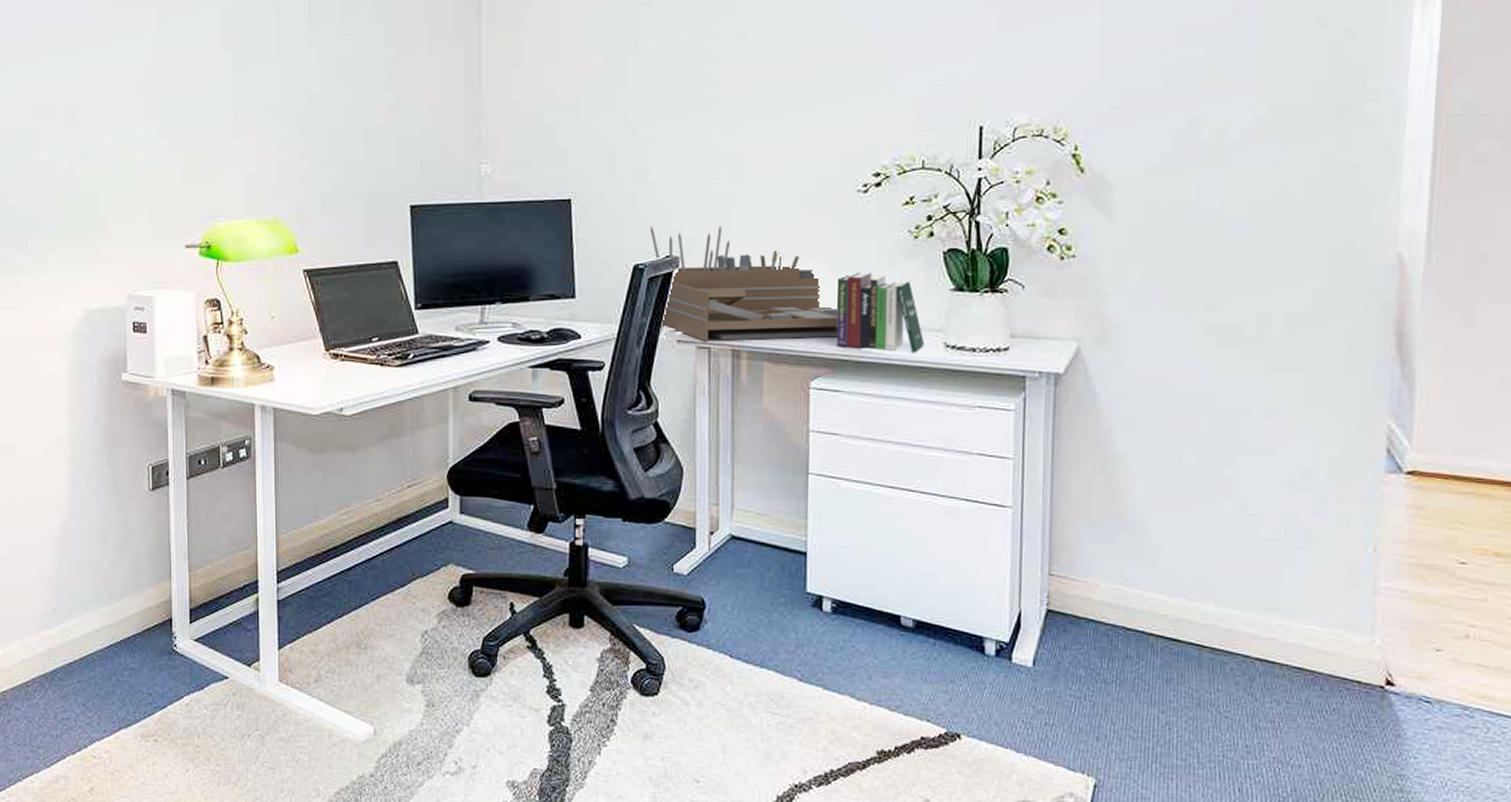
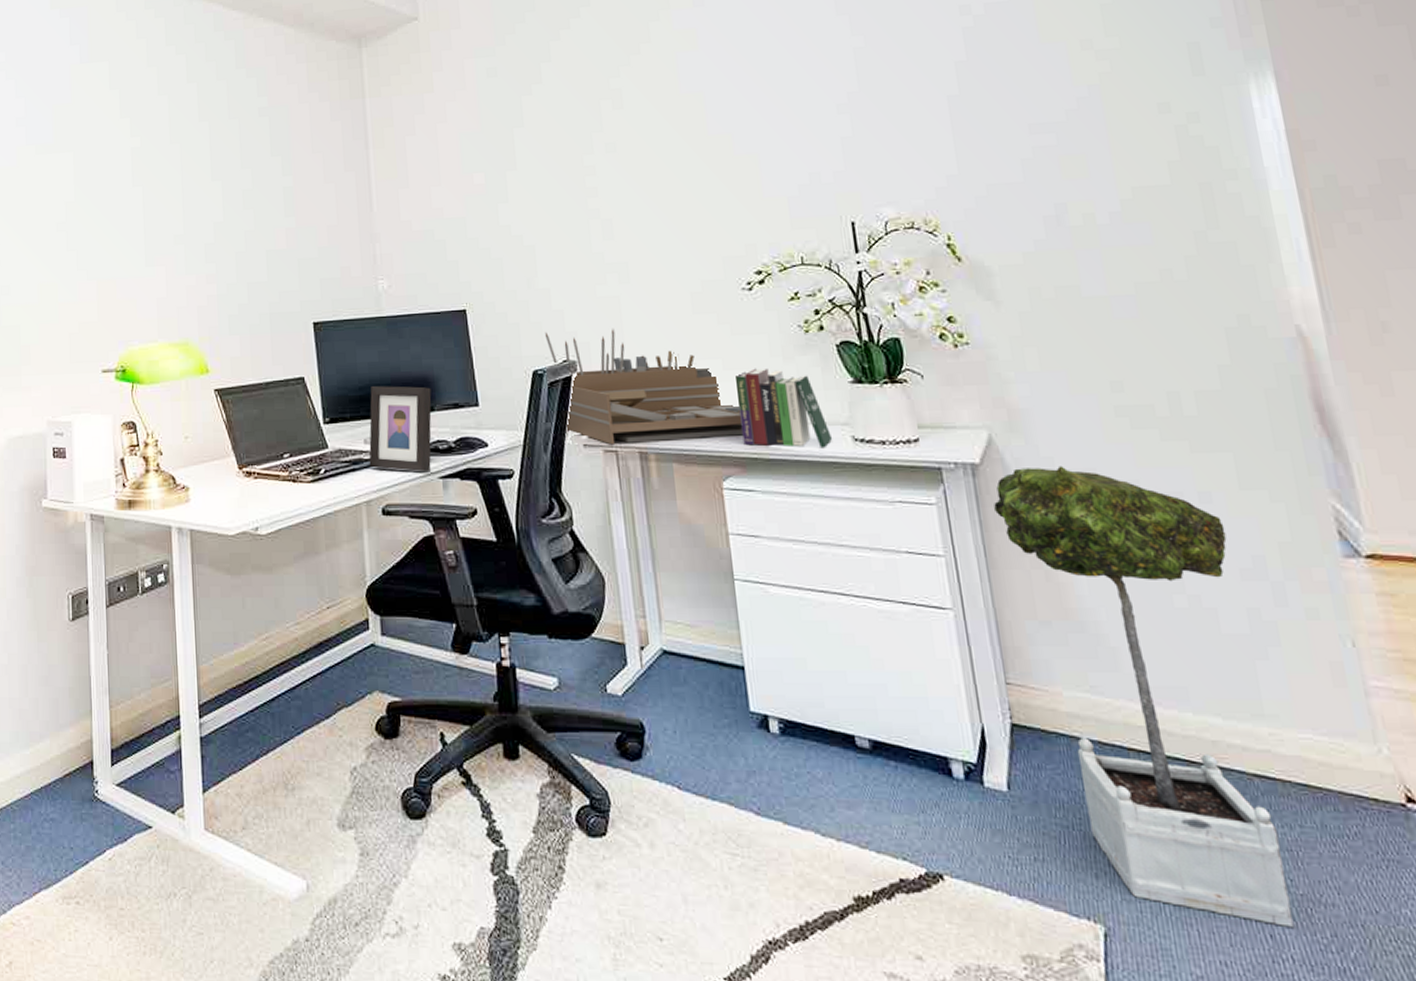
picture frame: none [459,274,528,361] -> present [369,386,432,473]
potted tree: none [1069,379,1283,783] -> present [994,466,1295,927]

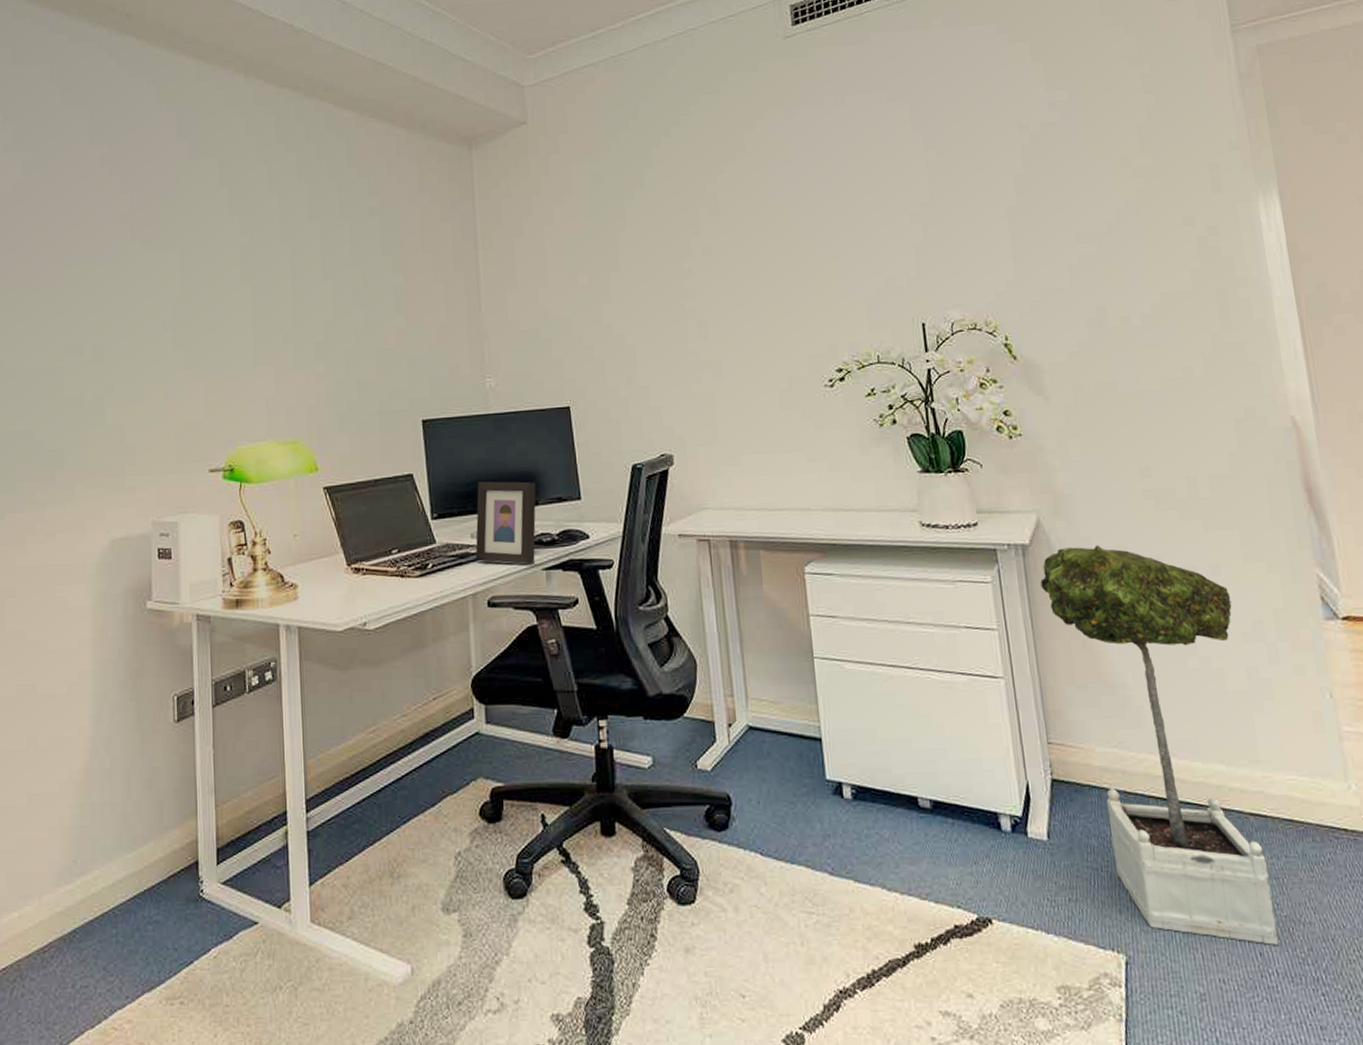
desk organizer: present [544,328,744,445] -> none [643,423,824,534]
books: present [736,368,833,448] -> none [818,460,903,534]

